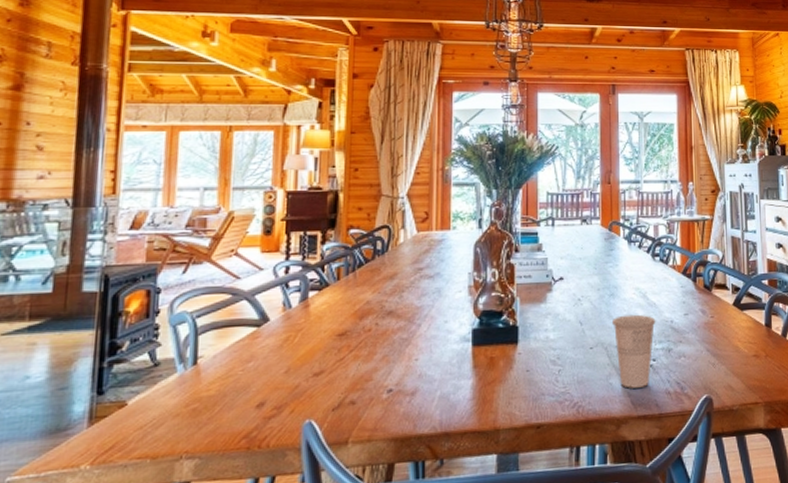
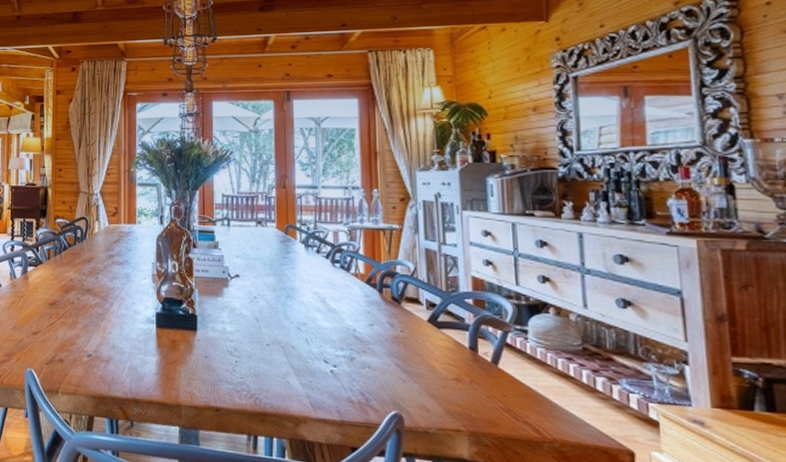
cup: present [612,314,656,388] -> none [289,317,336,391]

